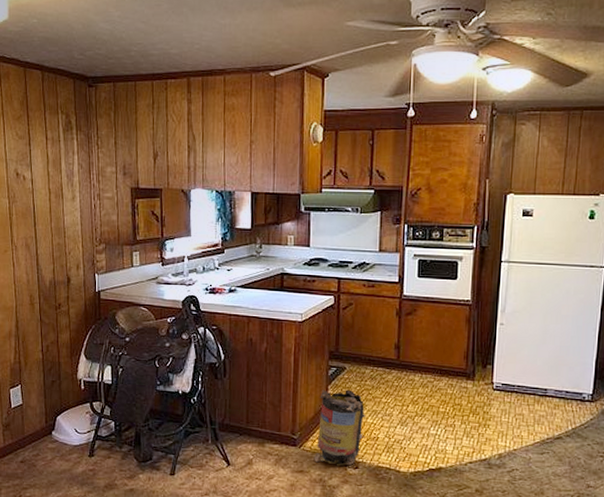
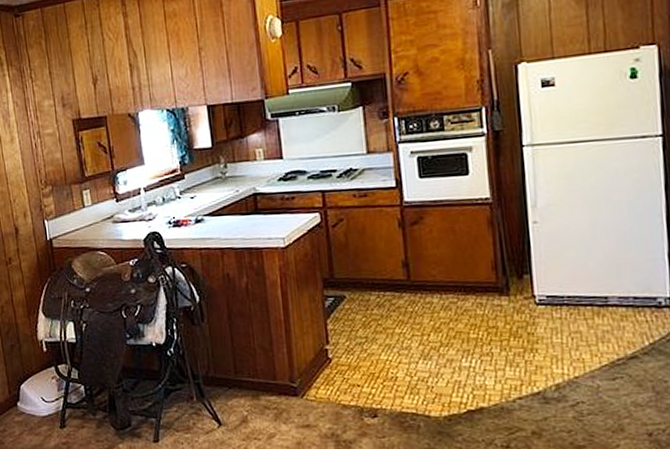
trash can: present [314,390,368,466] -> none [318,322,384,415]

